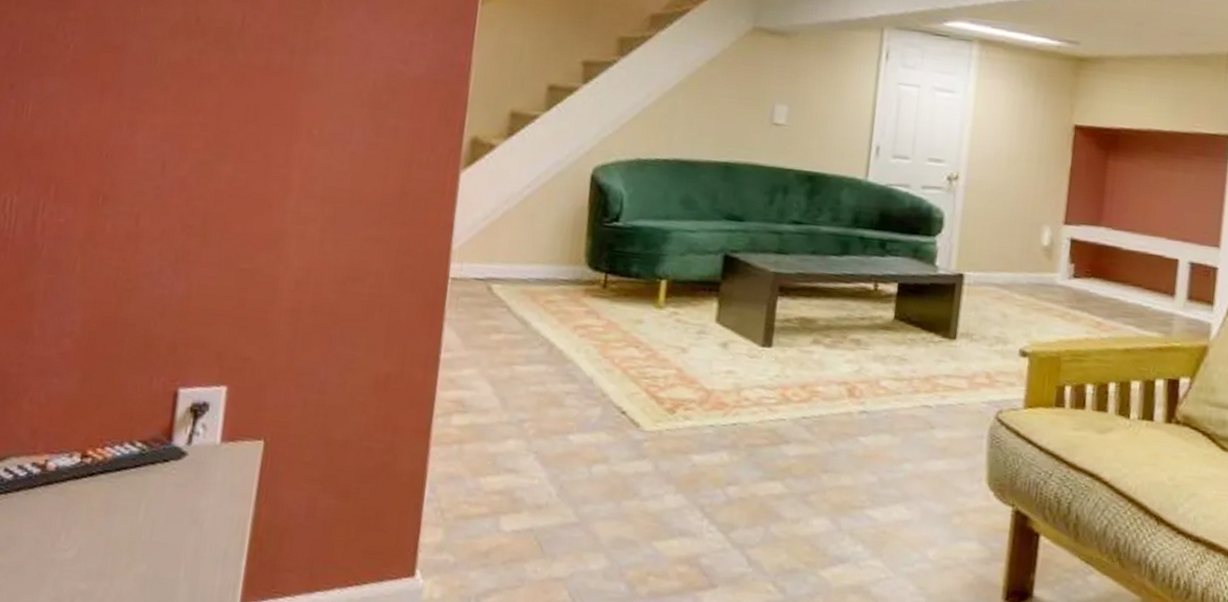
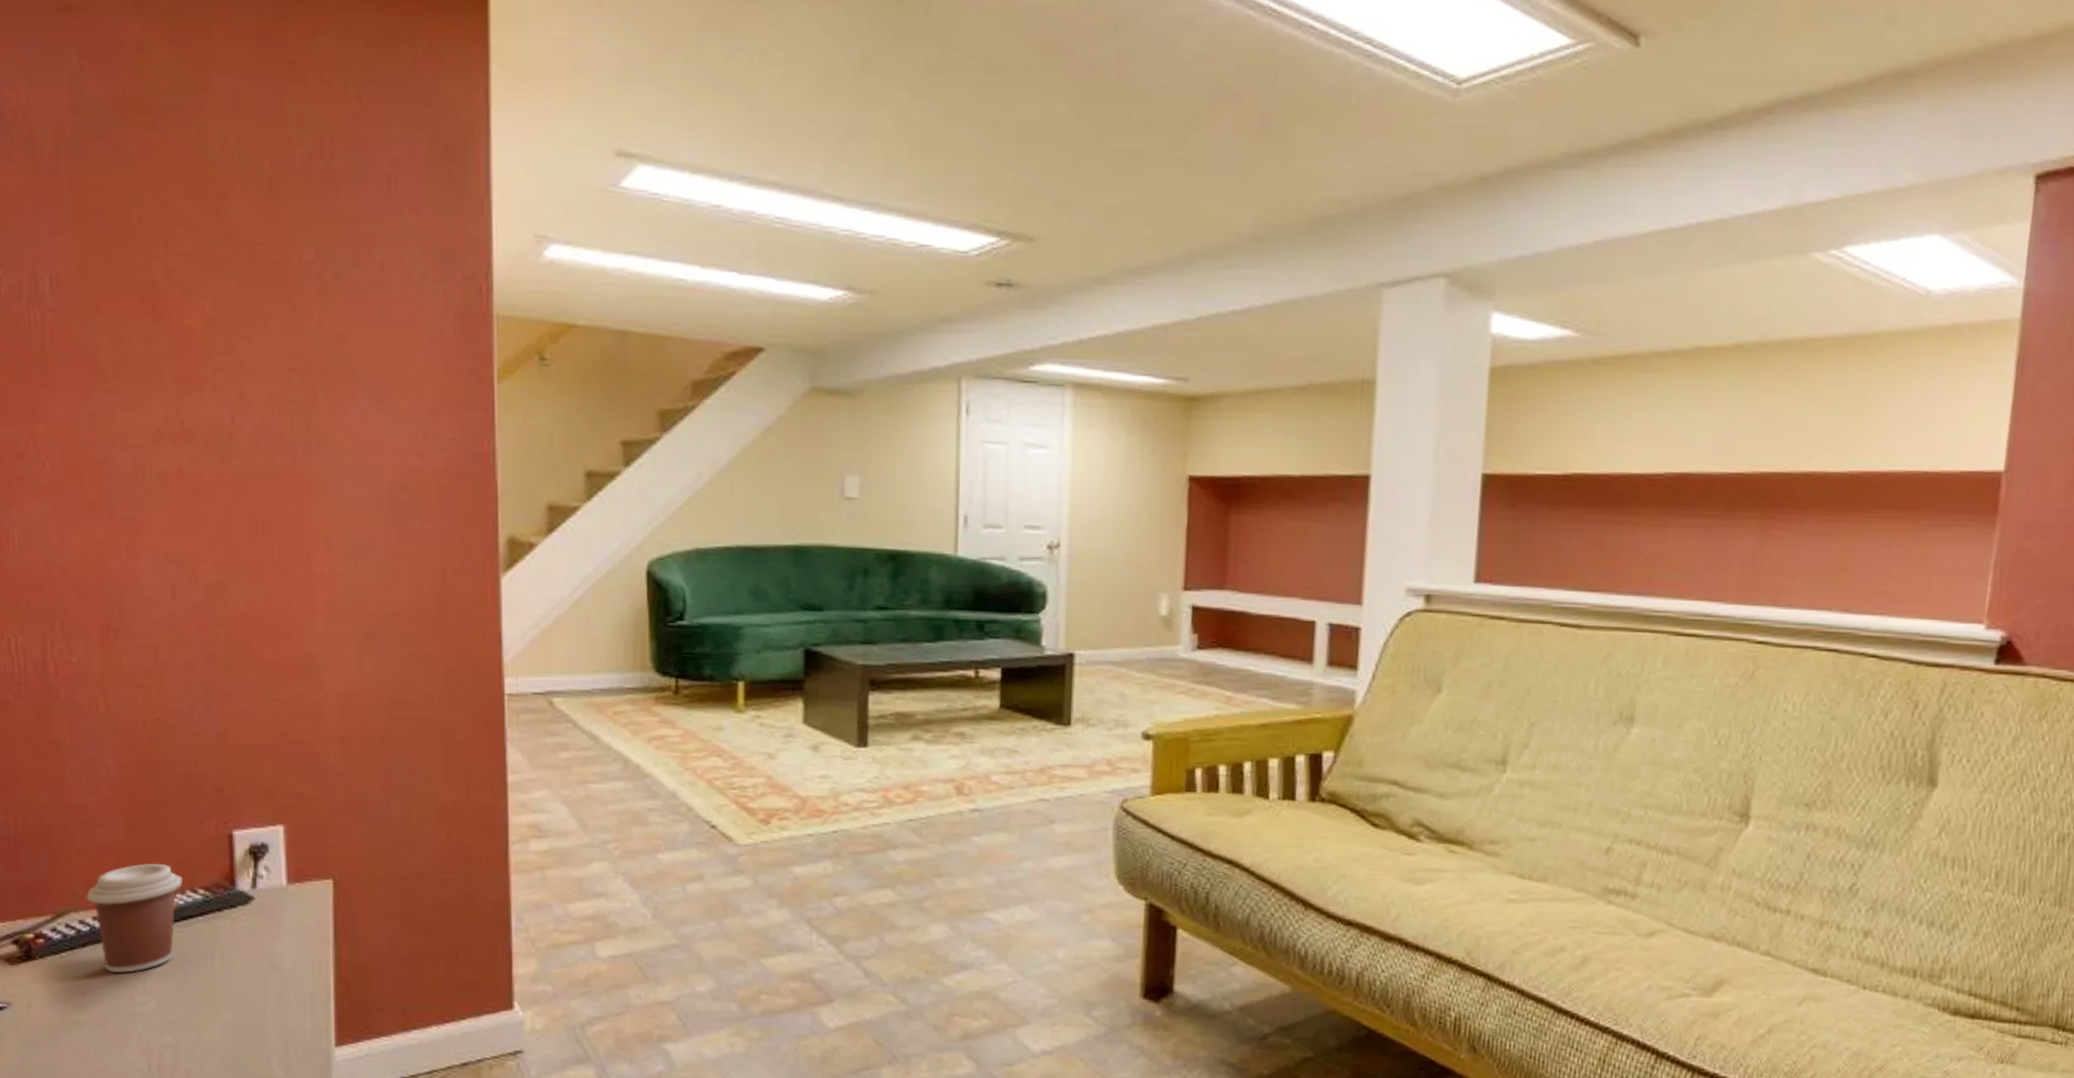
coffee cup: none [29,414,124,519] -> present [85,863,183,973]

